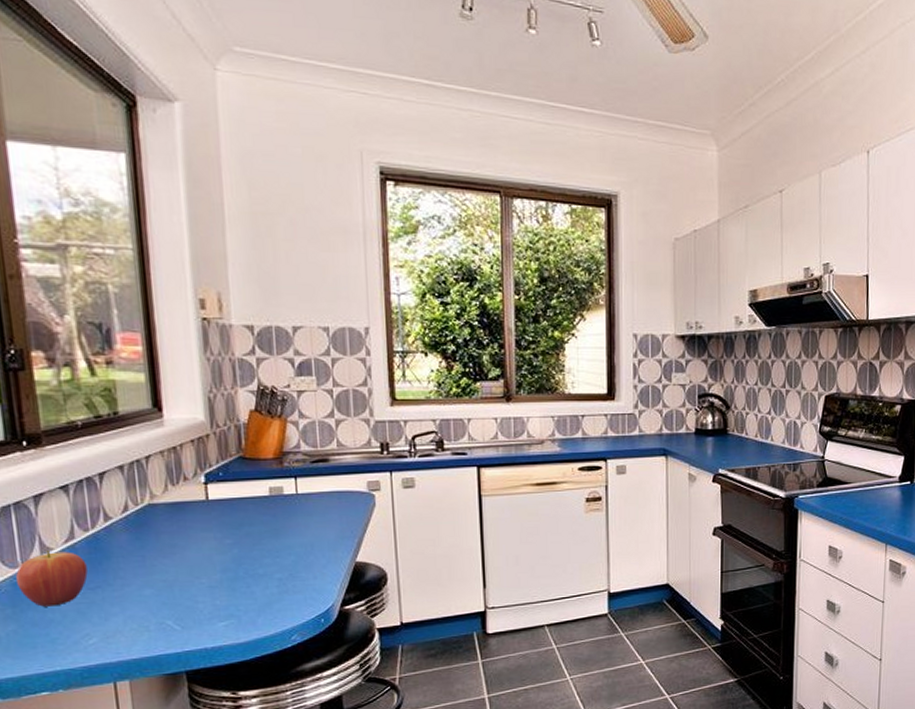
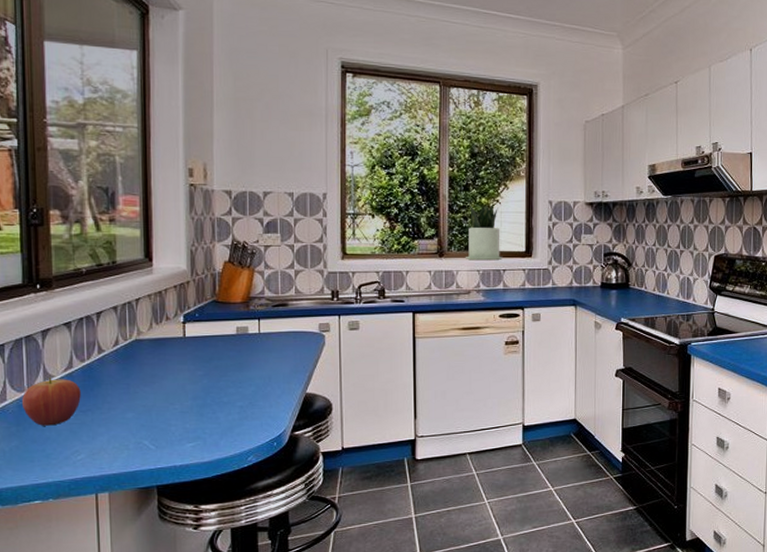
planter: none [536,338,581,405] -> present [465,203,503,261]

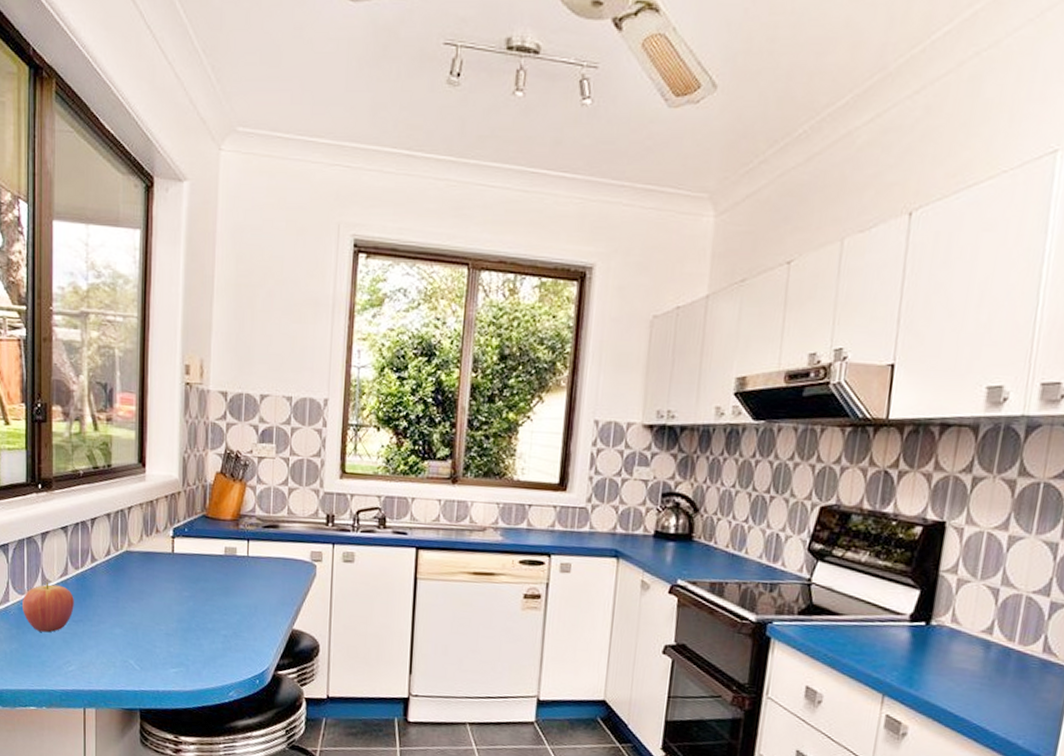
planter: present [465,203,503,261] -> none [482,420,529,493]

